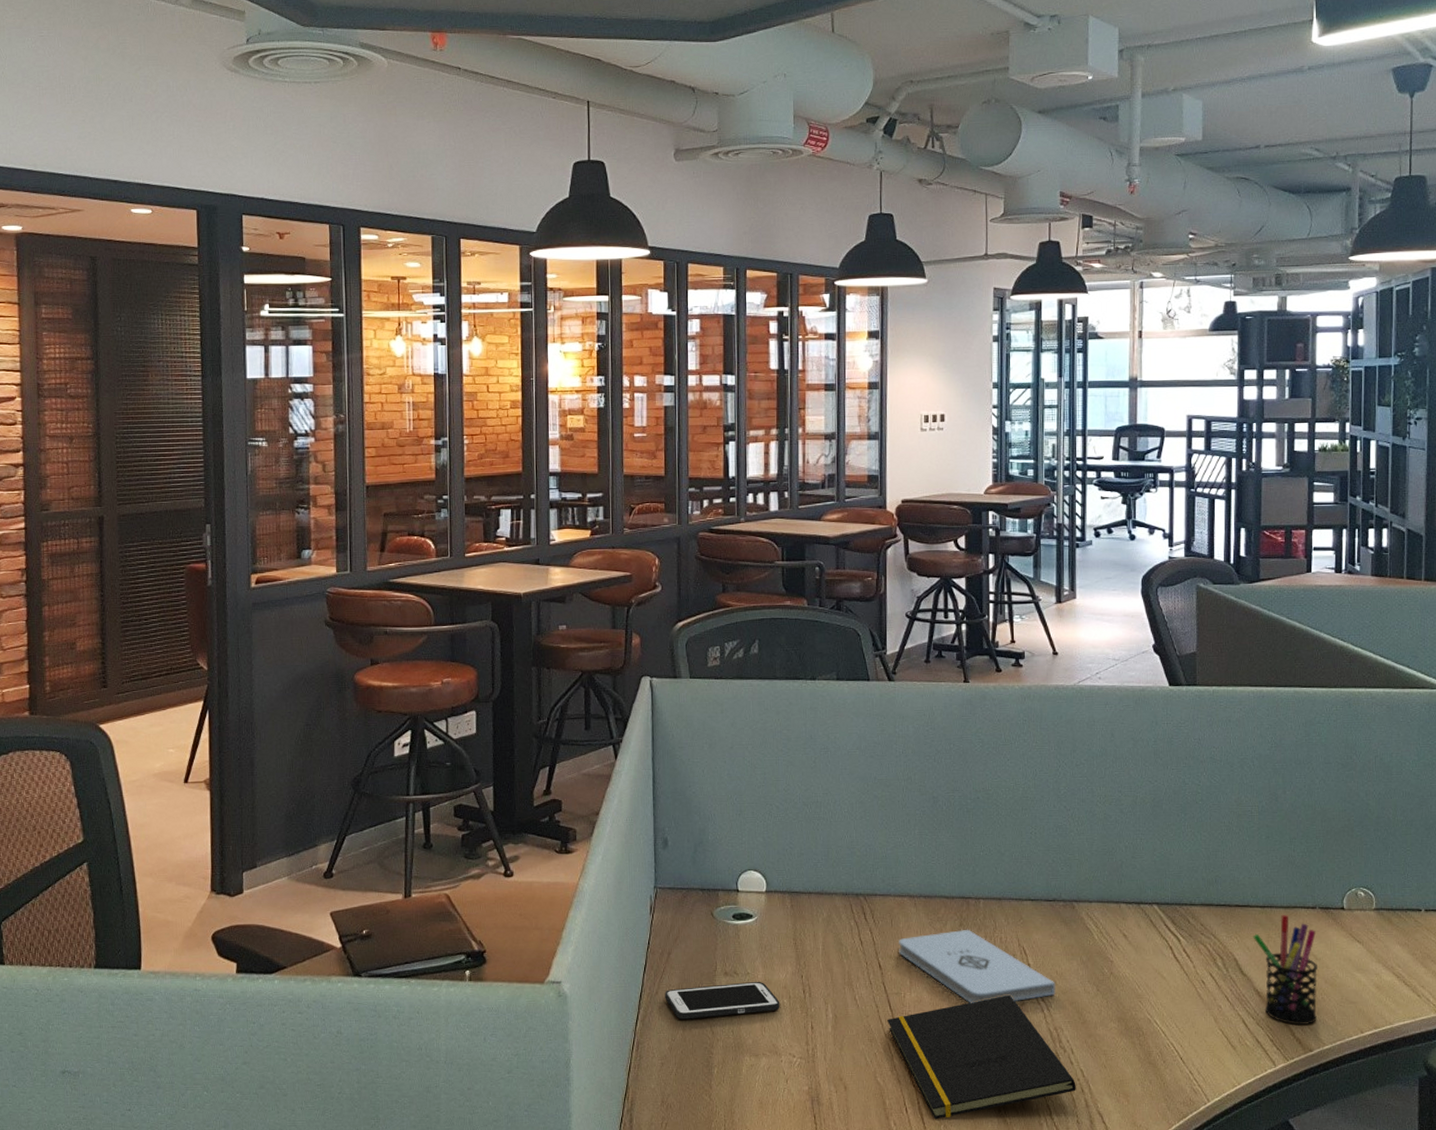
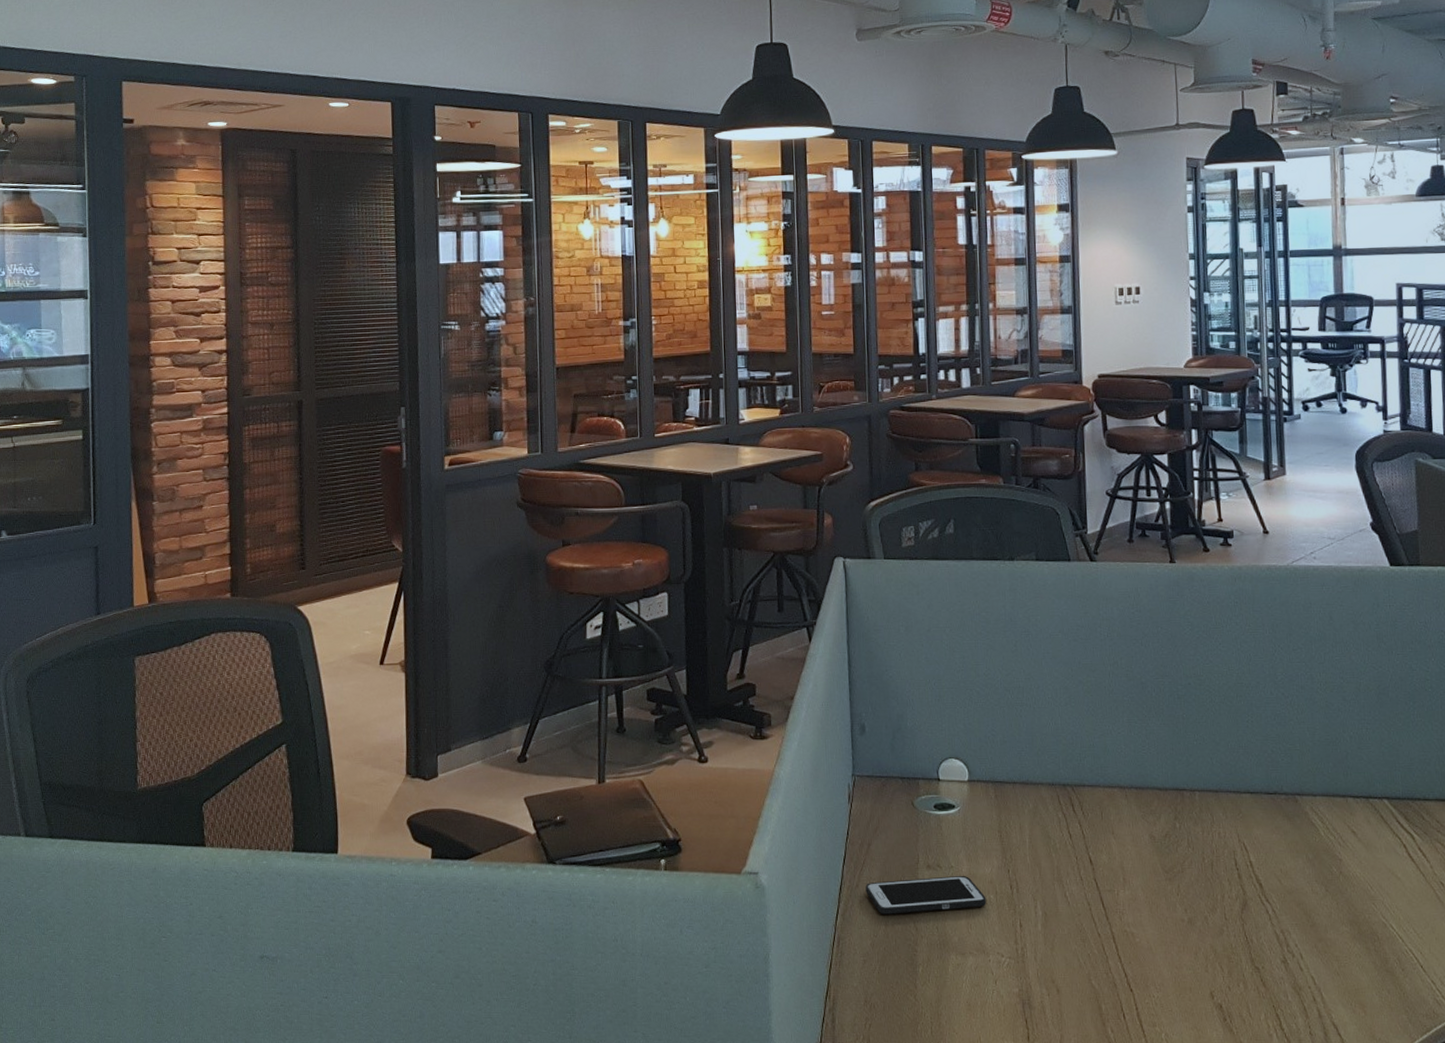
notepad: present [887,994,1076,1120] -> none [1100,893,1307,1028]
notepad: present [899,929,1056,1003] -> none [1110,823,1281,902]

